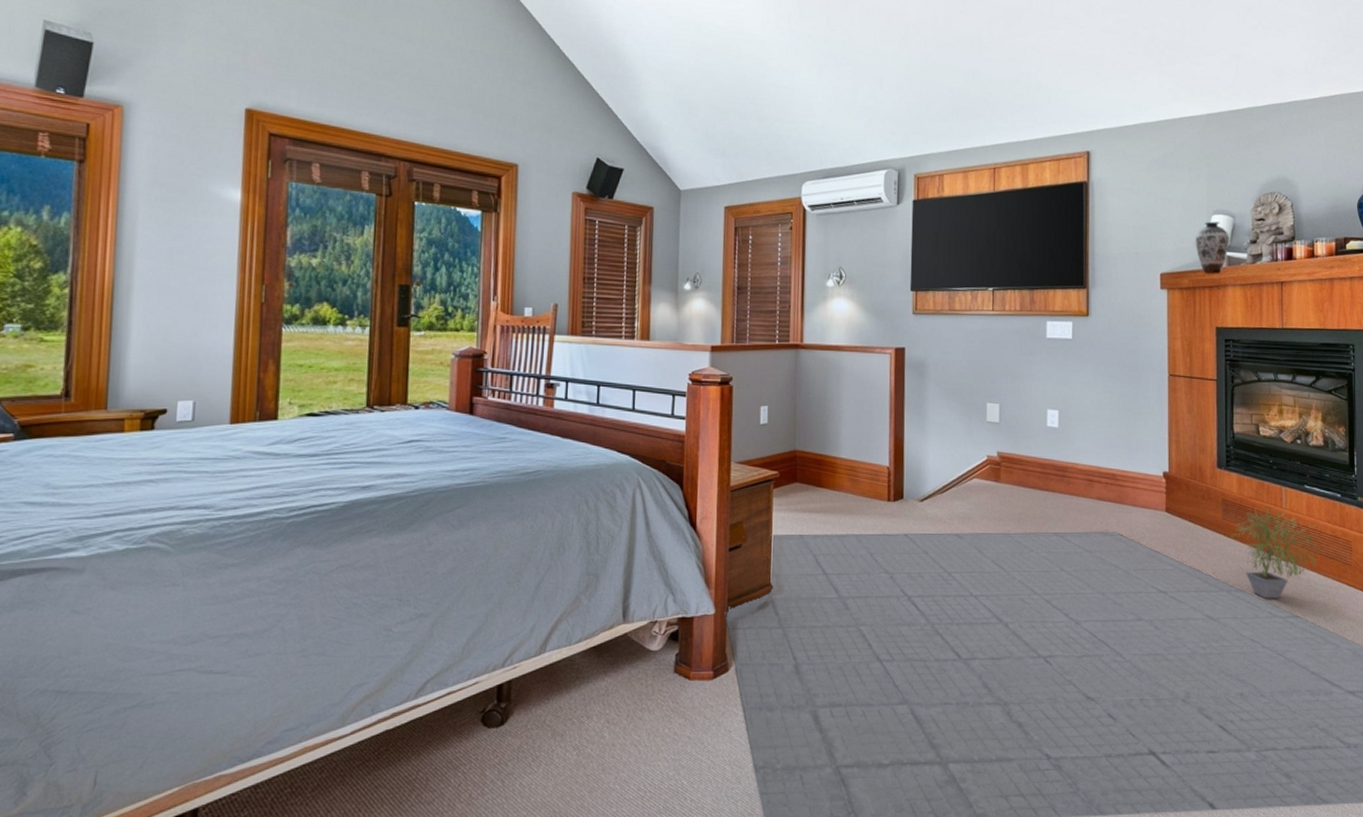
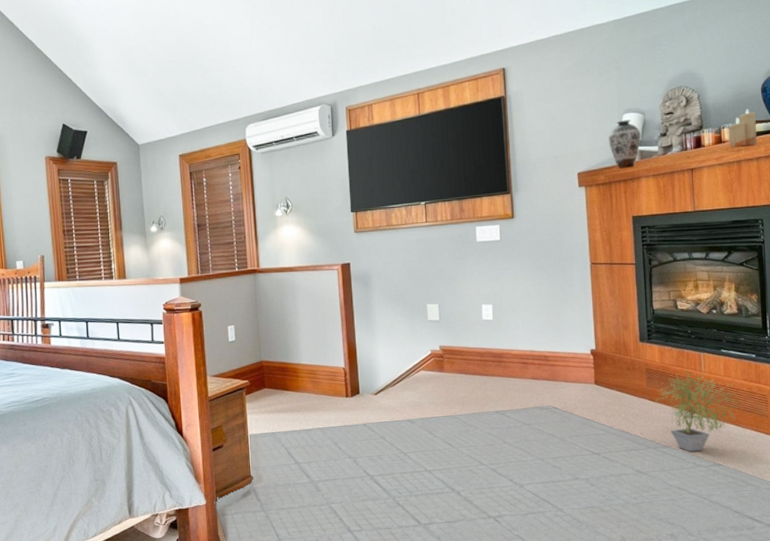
candle: none [1321,224,1351,265] -> present [728,109,757,148]

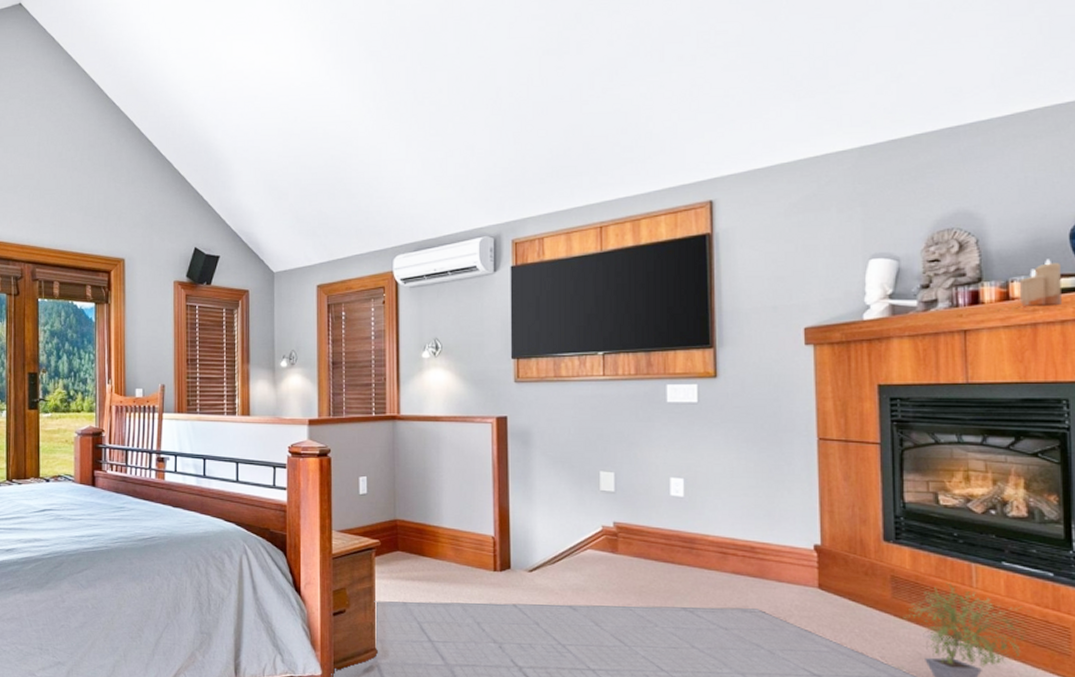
decorative vase: present [608,119,641,169] -> none [848,266,894,326]

